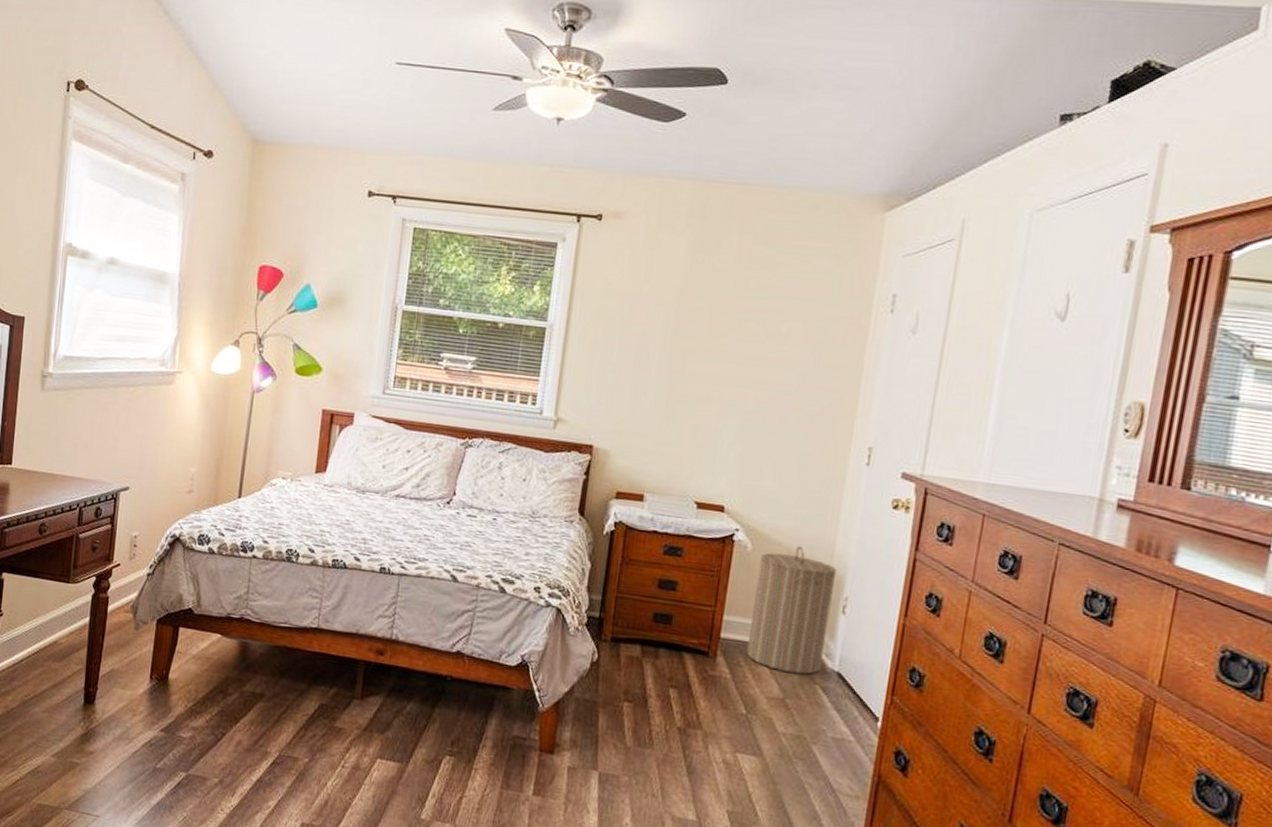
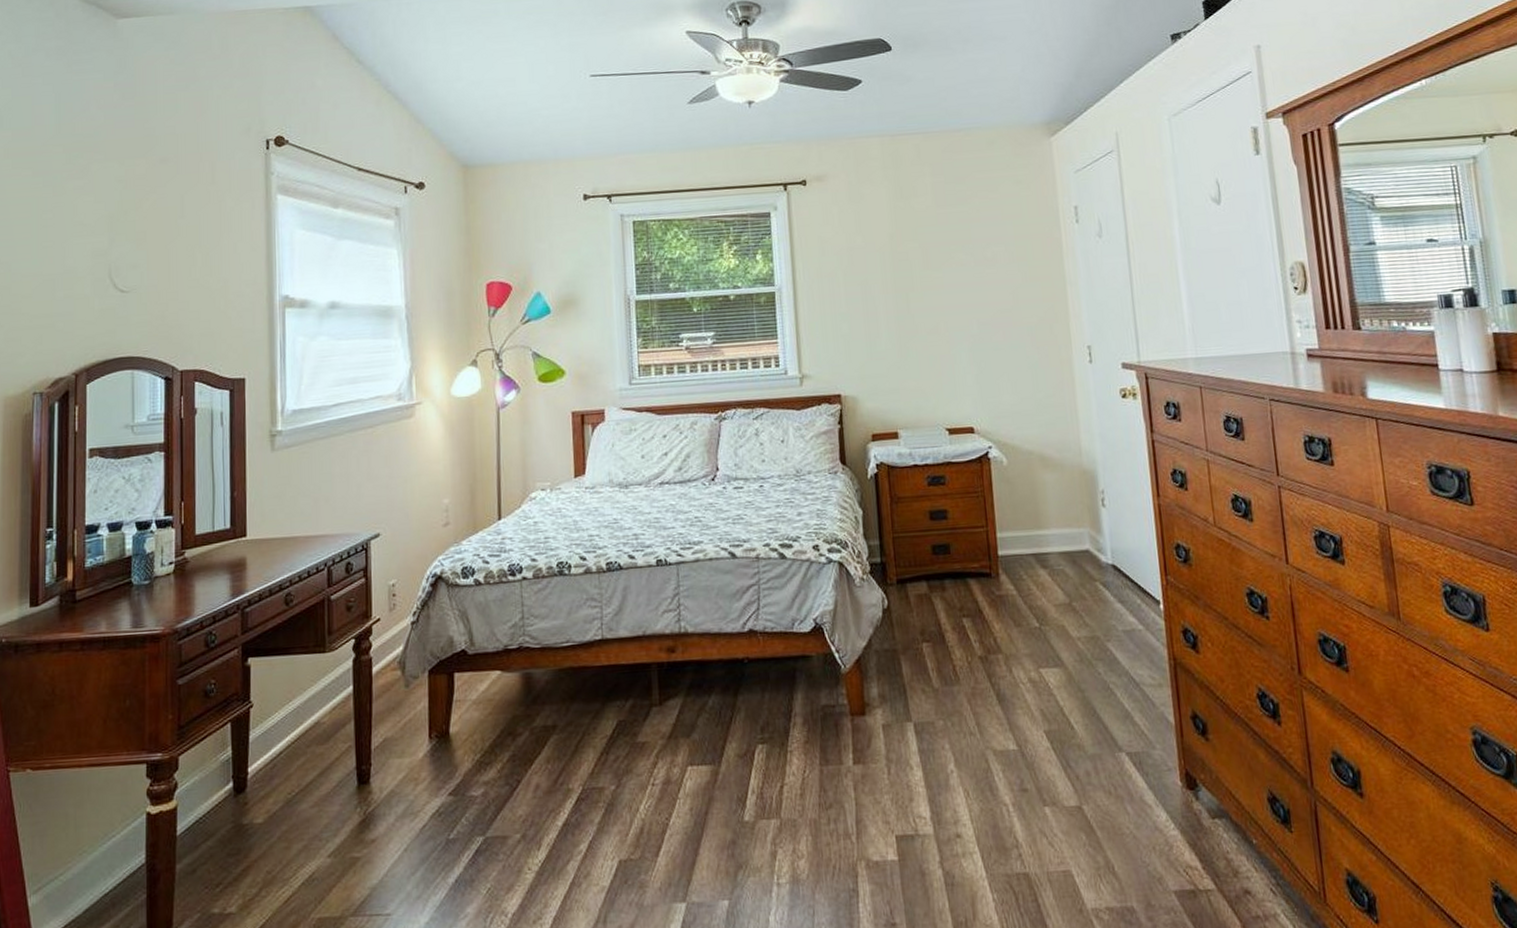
laundry hamper: present [746,545,837,675] -> none [1017,449,1096,576]

